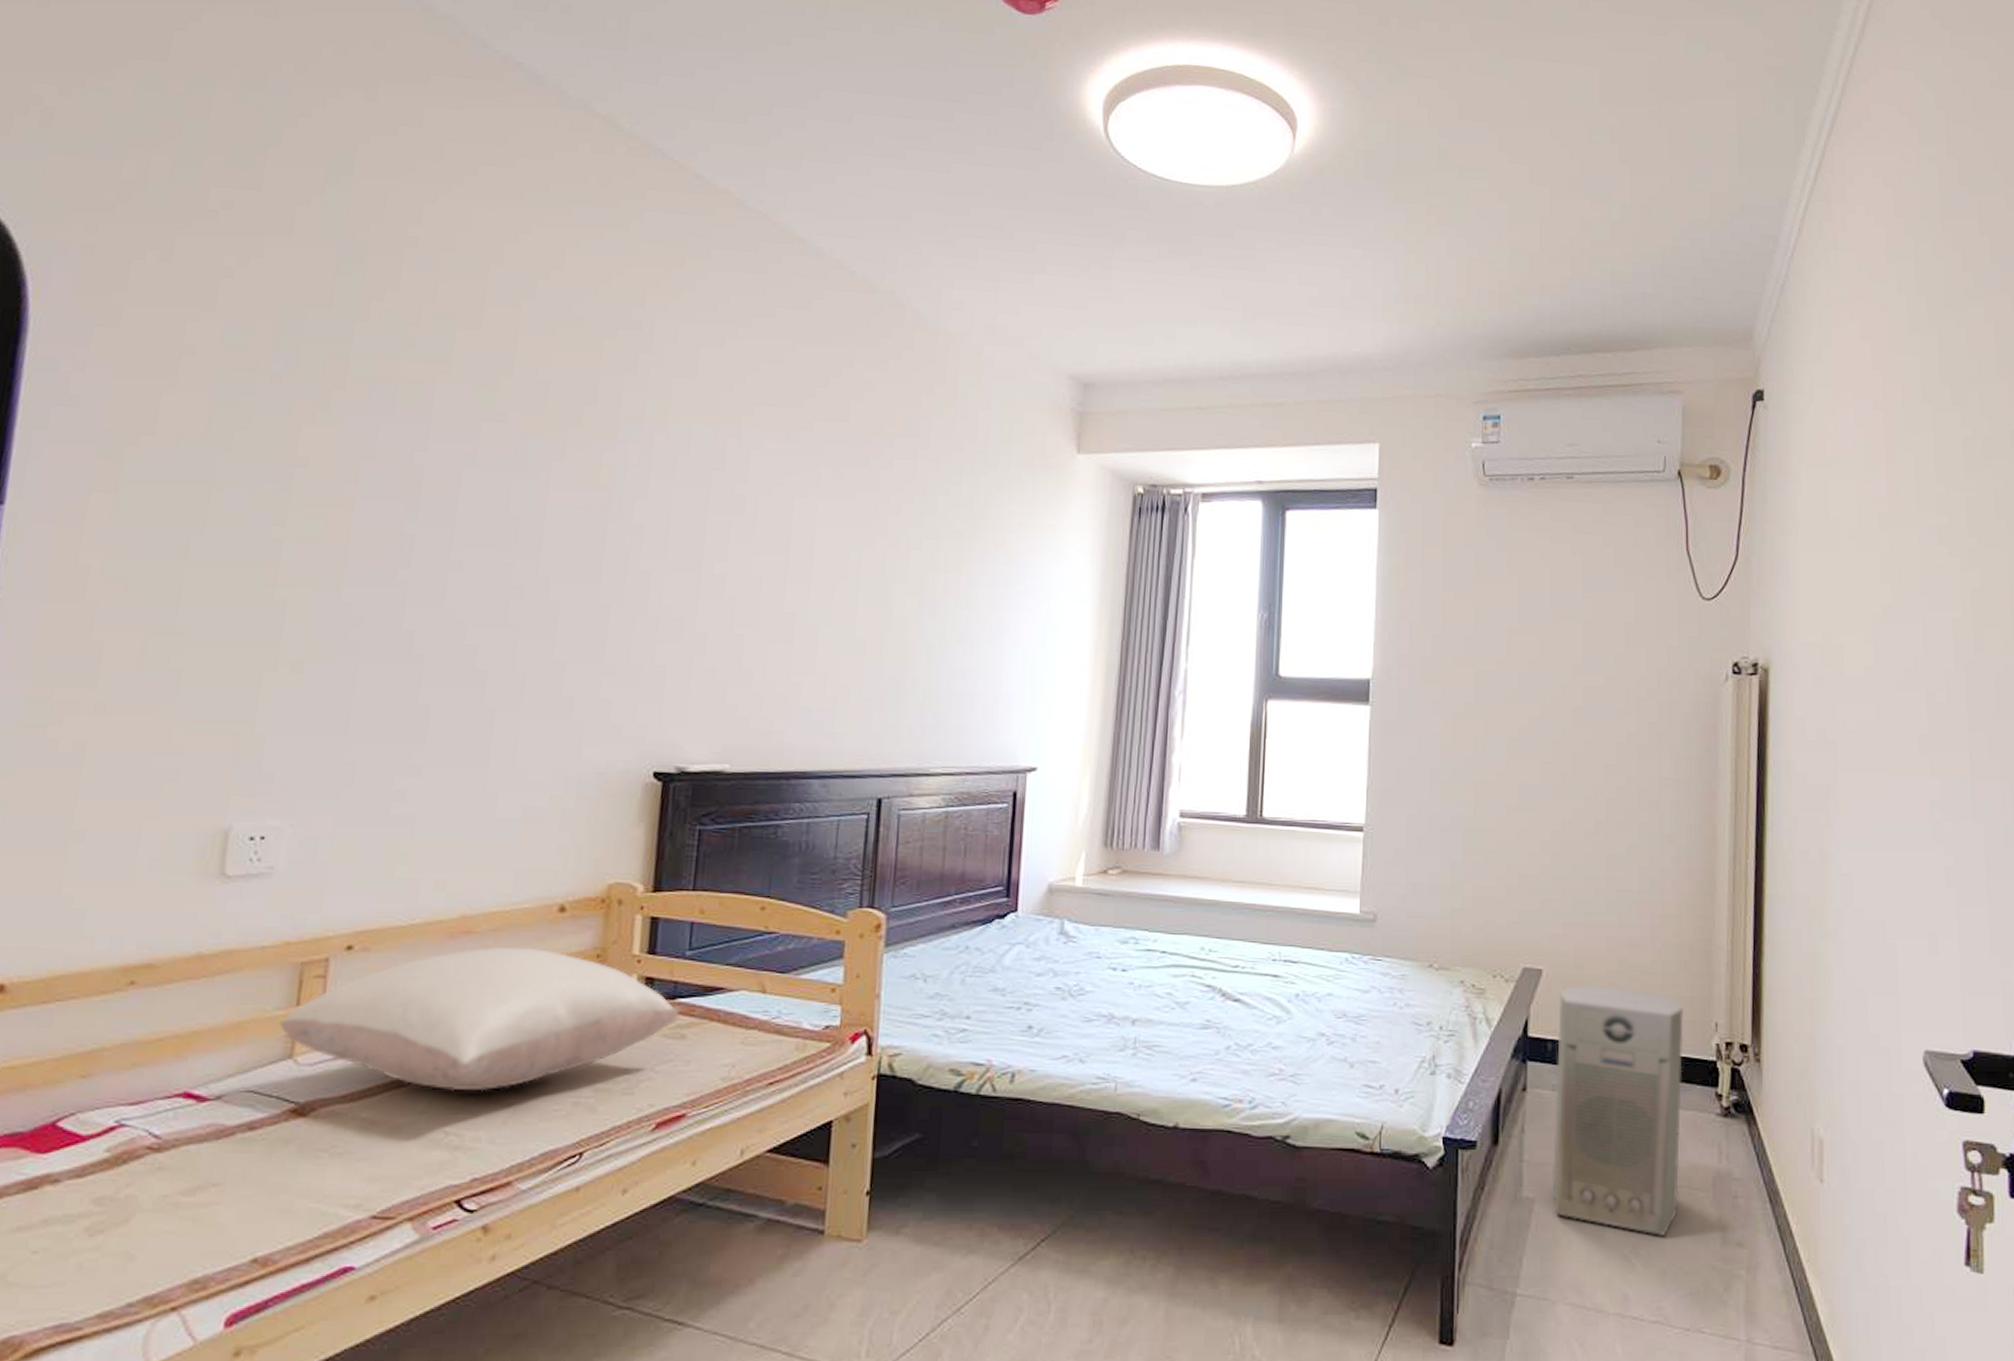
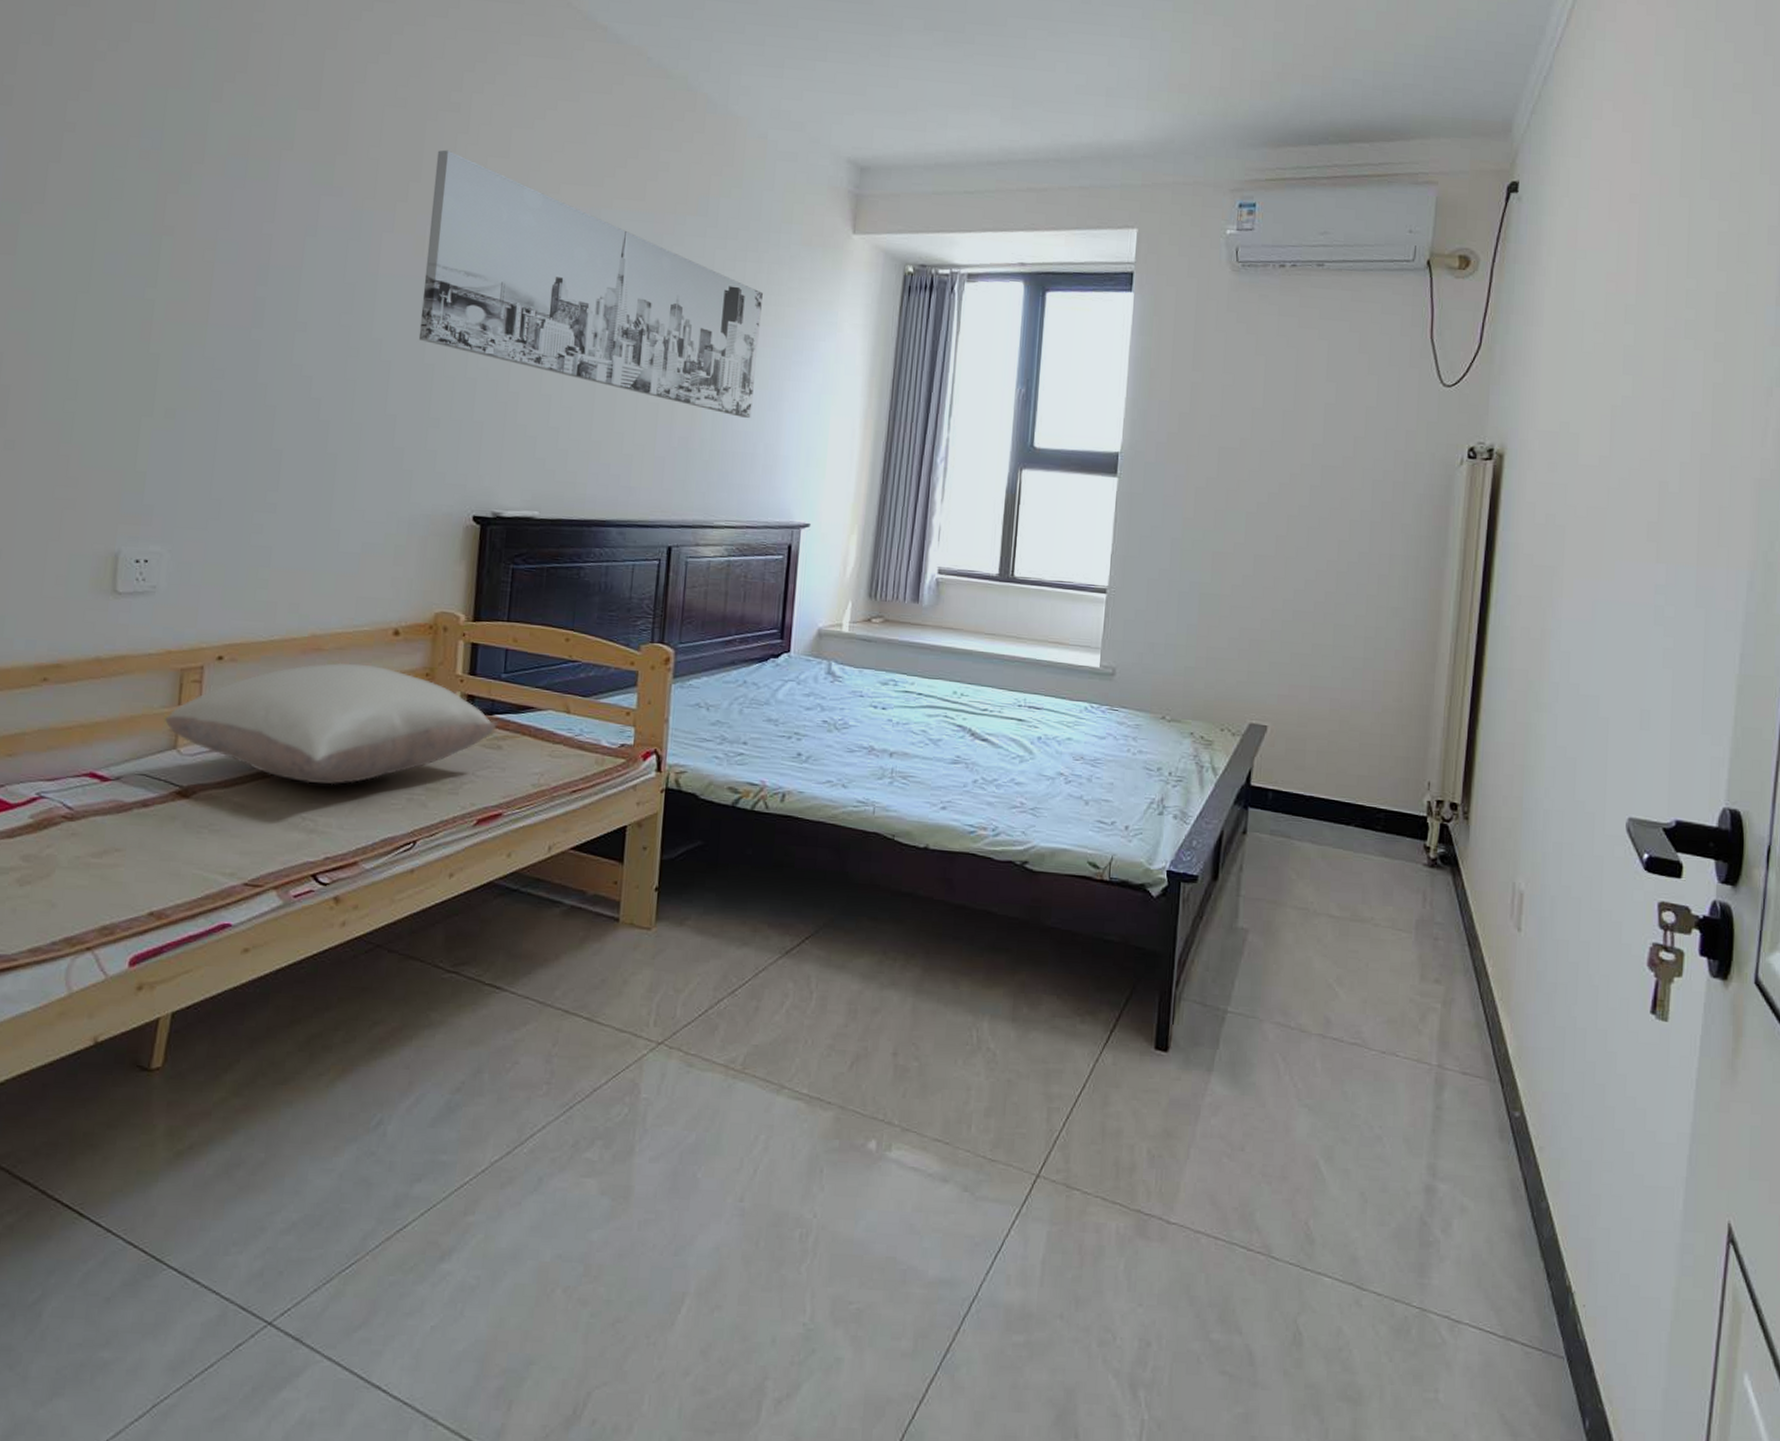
wall art: none [592,370,980,653] -> present [418,149,763,418]
air purifier: present [1552,985,1684,1237] -> none [1265,741,1399,970]

